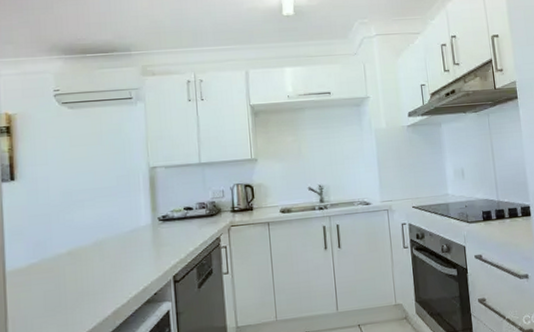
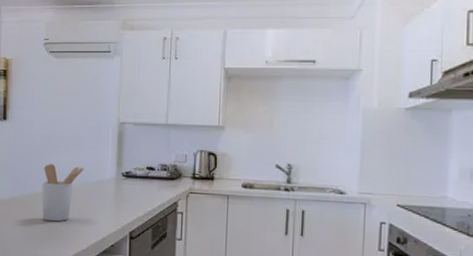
utensil holder: none [67,218,116,283] -> present [42,164,85,222]

